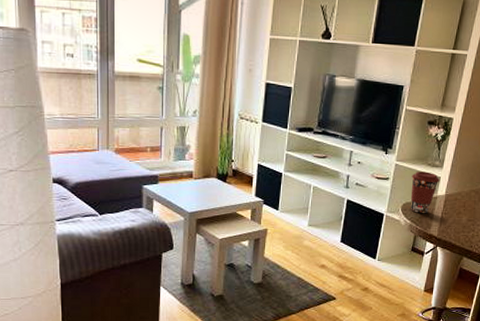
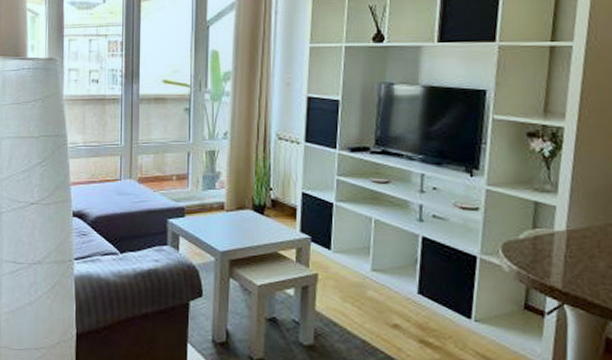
coffee cup: present [410,171,440,214] -> none [512,199,555,257]

